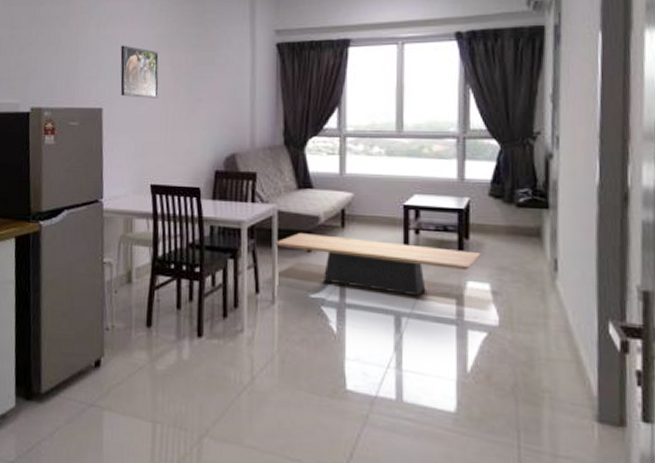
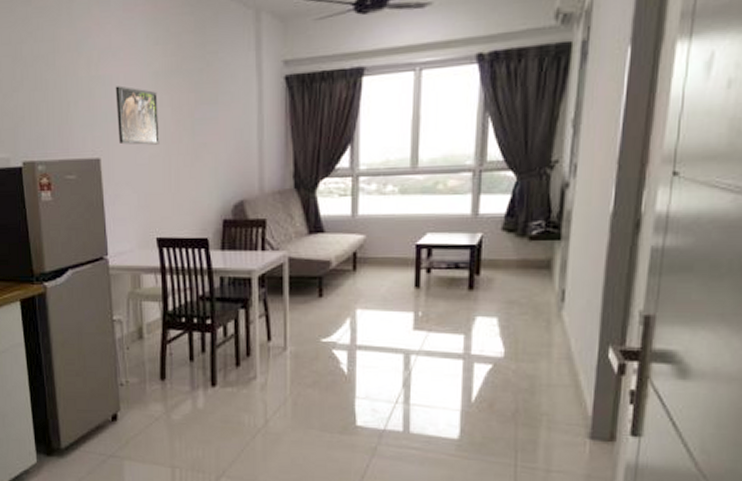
coffee table: present [275,233,481,296] -> none [286,279,491,333]

